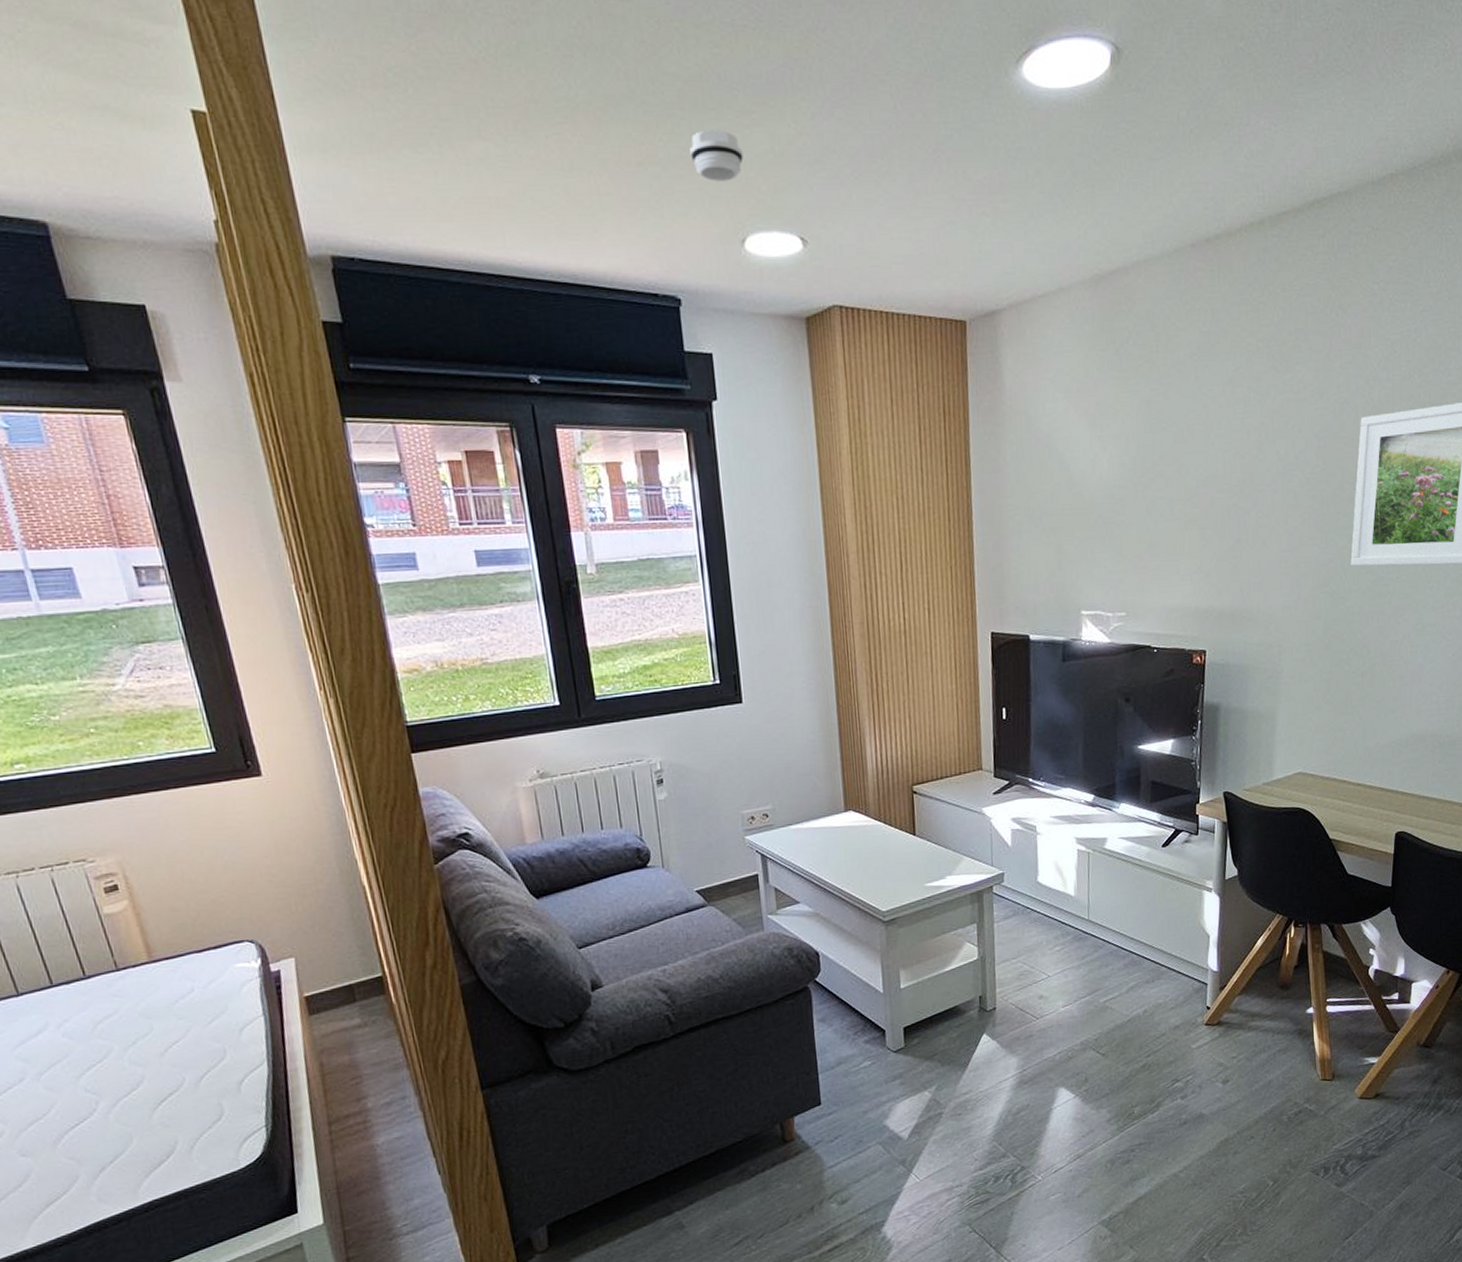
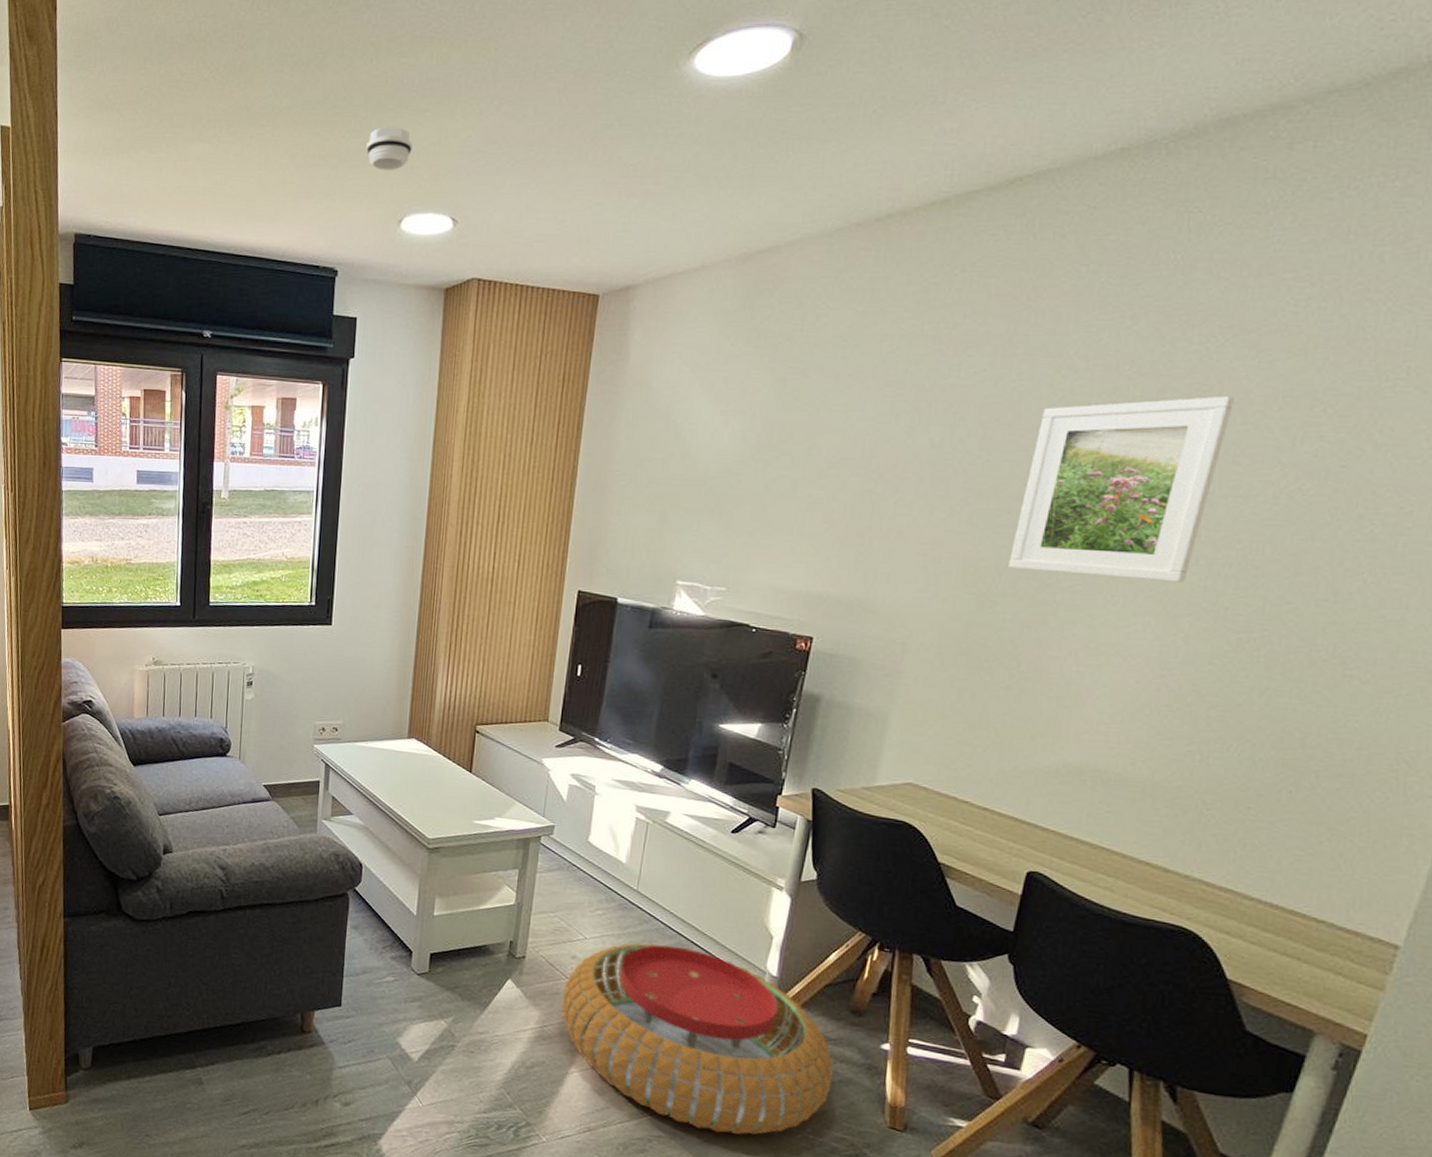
pouf: none [1036,963,1273,1127] -> present [561,942,834,1135]

